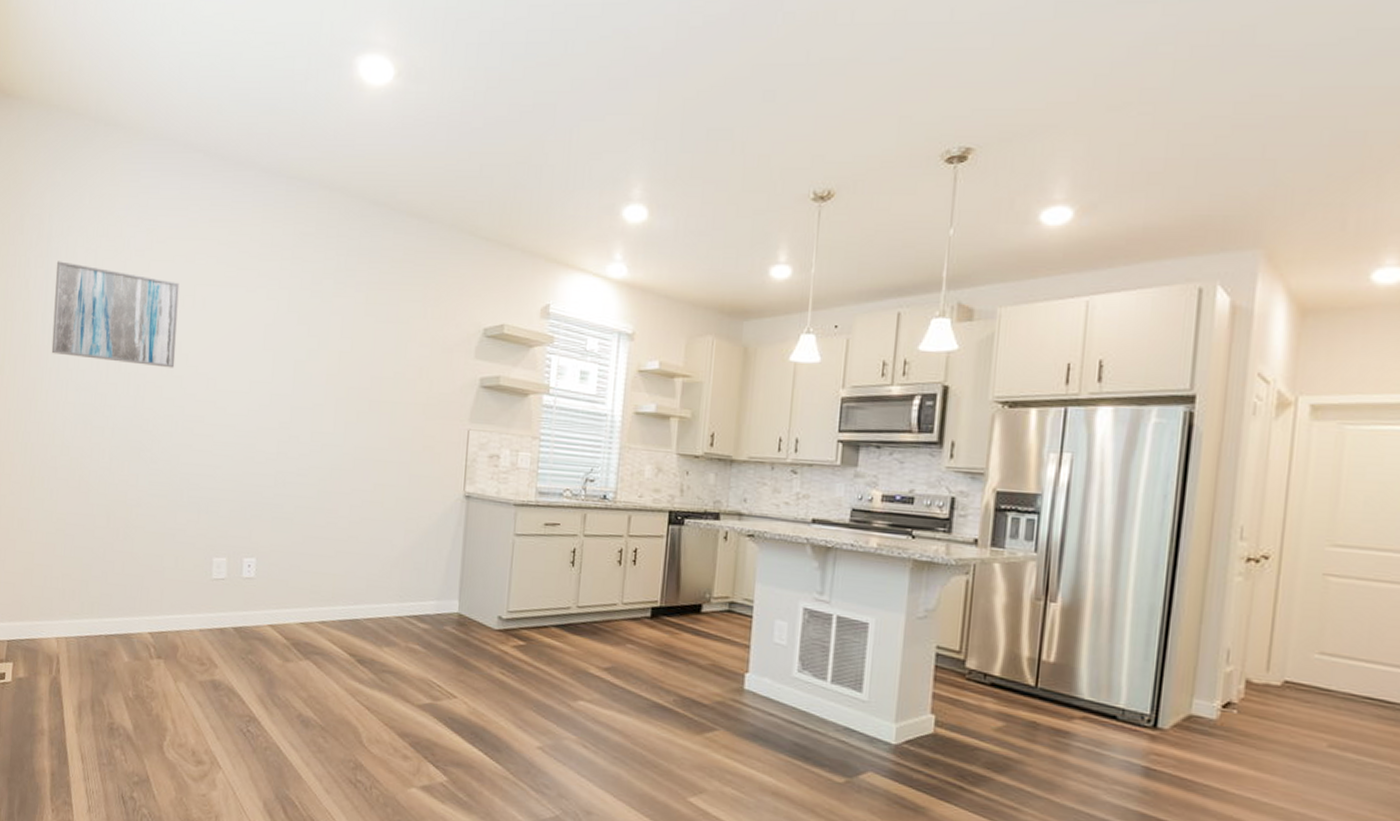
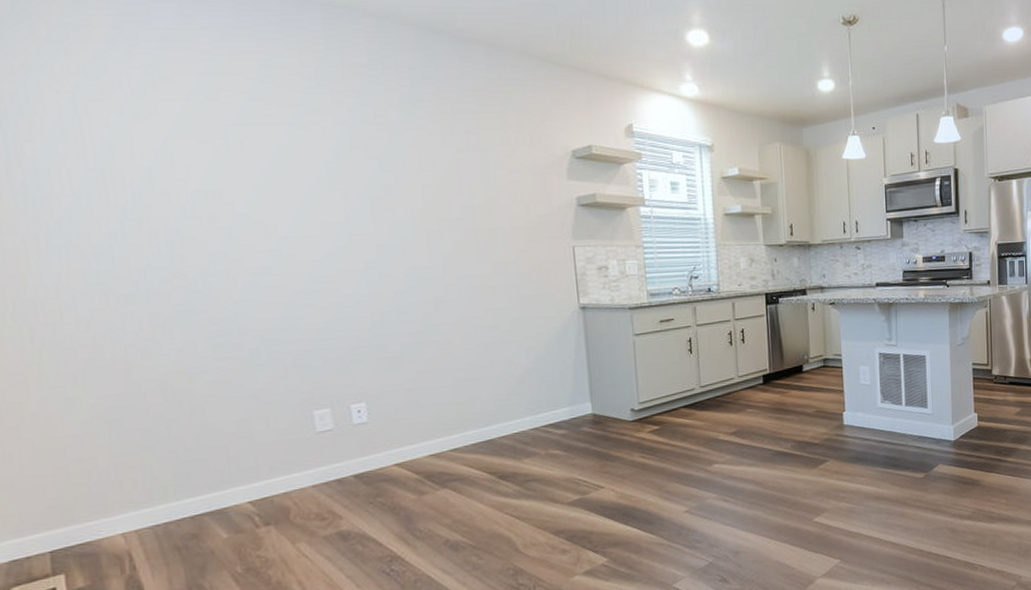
wall art: present [51,261,180,368] -> none [13,106,218,220]

